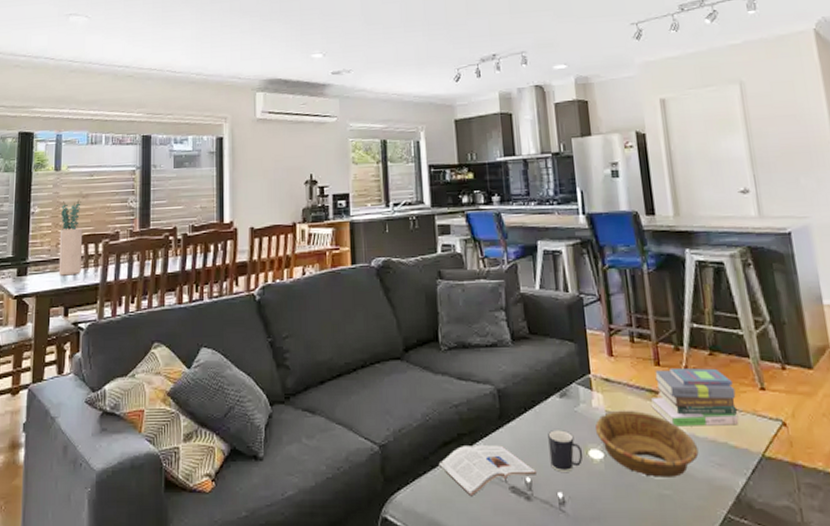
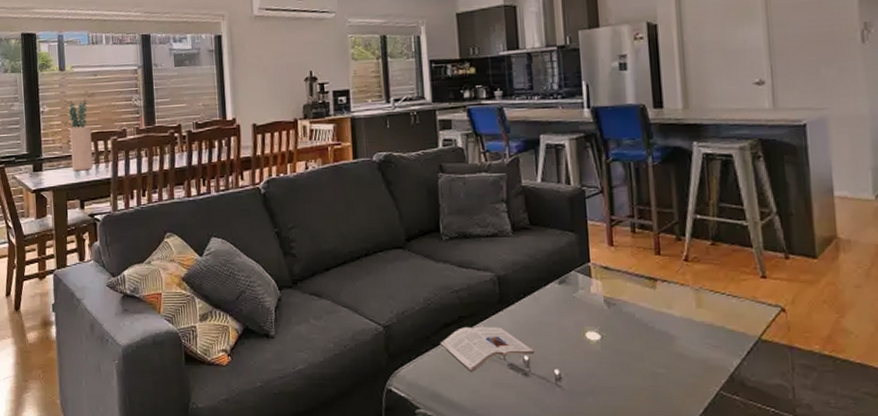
mug: present [548,430,584,473] -> none [546,314,581,353]
decorative bowl: present [594,410,699,477] -> none [592,296,695,357]
books: present [650,367,739,426] -> none [649,256,738,311]

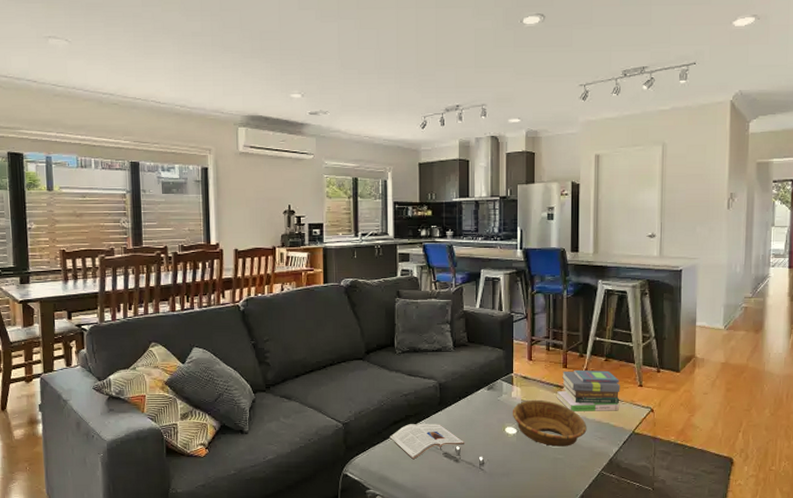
vase: present [69,98,94,171] -> none [57,218,81,285]
decorative bowl: none [592,296,695,357] -> present [512,399,587,447]
books: none [649,256,738,311] -> present [556,369,620,411]

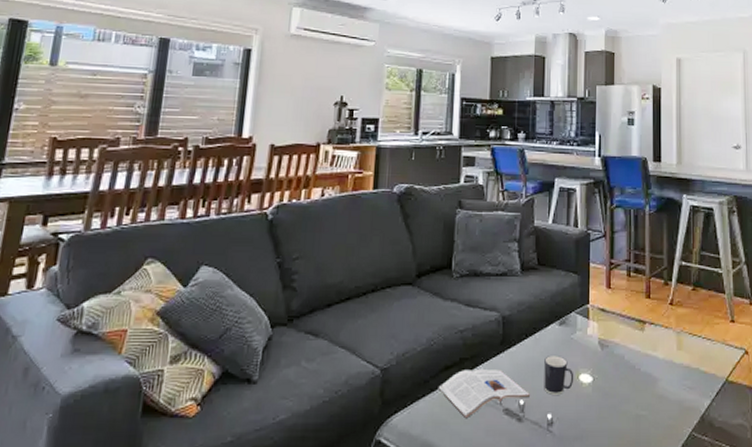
mug: none [476,413,501,444] -> present [544,356,574,396]
decorative bowl: present [512,399,587,447] -> none [587,338,674,400]
books: present [556,369,620,411] -> none [638,300,711,353]

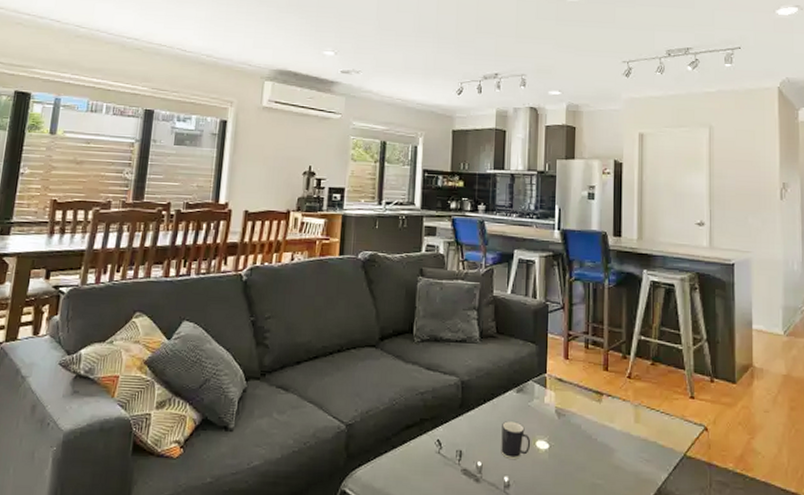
magazine: present [438,368,530,419] -> none [399,429,487,476]

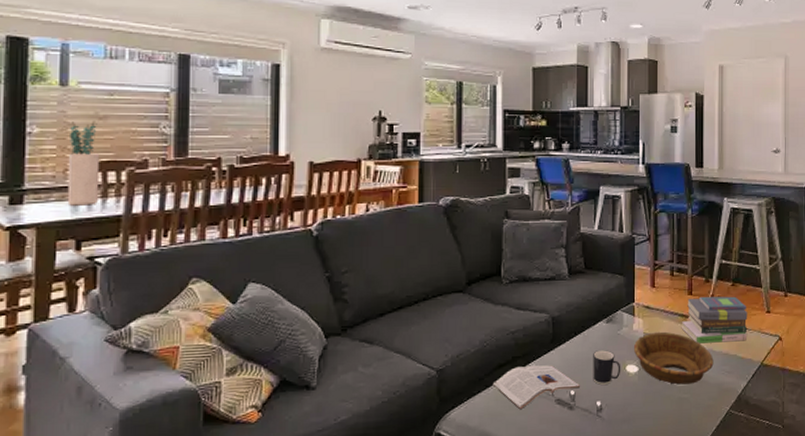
vase: none [43,165,75,240] -> present [67,120,100,206]
magazine: none [399,429,487,476] -> present [492,365,580,410]
decorative bowl: none [544,407,631,469] -> present [633,331,714,385]
books: none [595,373,669,428] -> present [681,296,748,344]

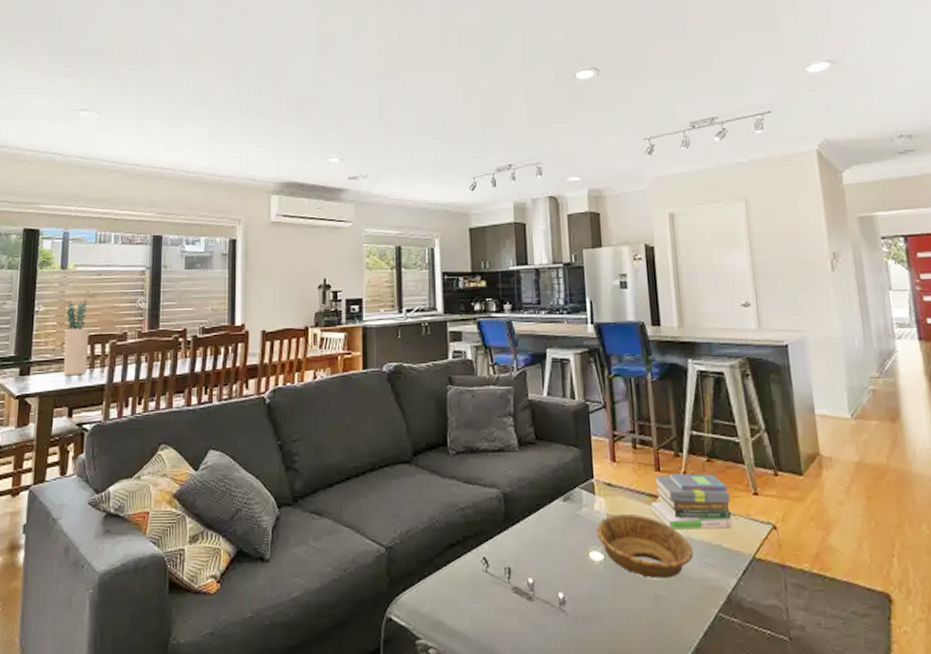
magazine: present [492,365,580,410] -> none [443,546,538,597]
mug: present [593,350,621,386] -> none [551,533,584,574]

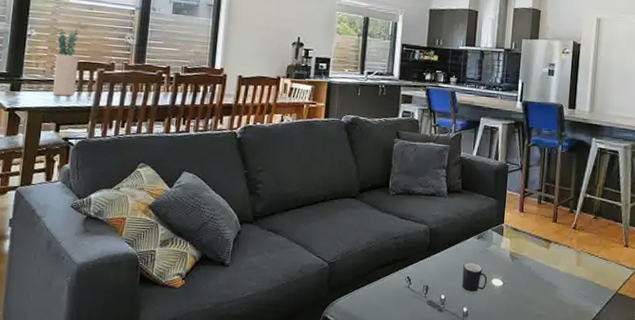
mug: none [551,533,584,574] -> present [461,262,488,294]
decorative bowl: present [596,513,694,578] -> none [499,252,572,303]
books: present [649,473,733,529] -> none [544,225,607,270]

